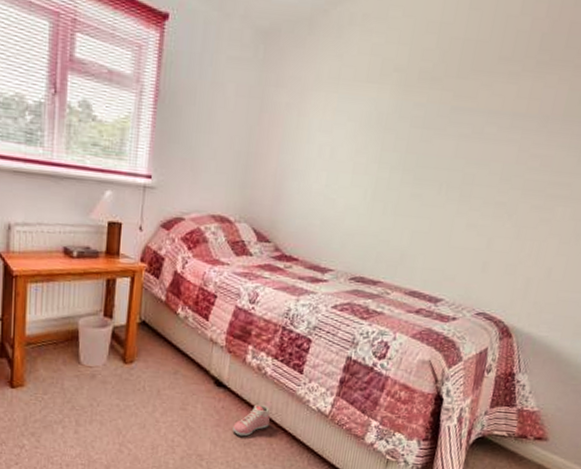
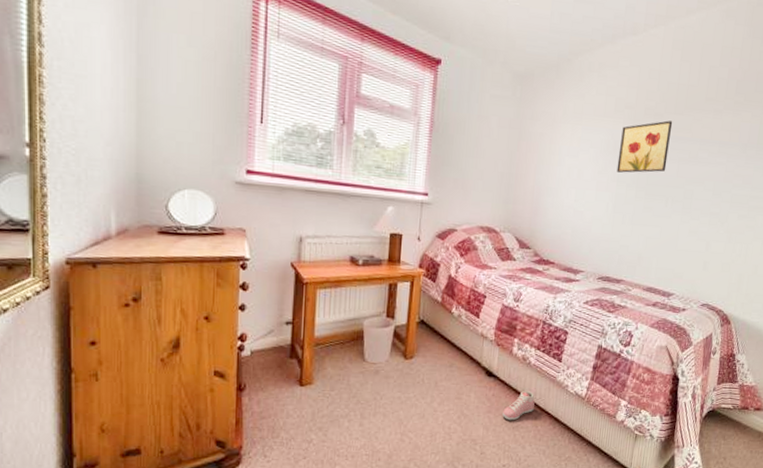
wall art: none [379,86,454,152] -> present [616,120,673,173]

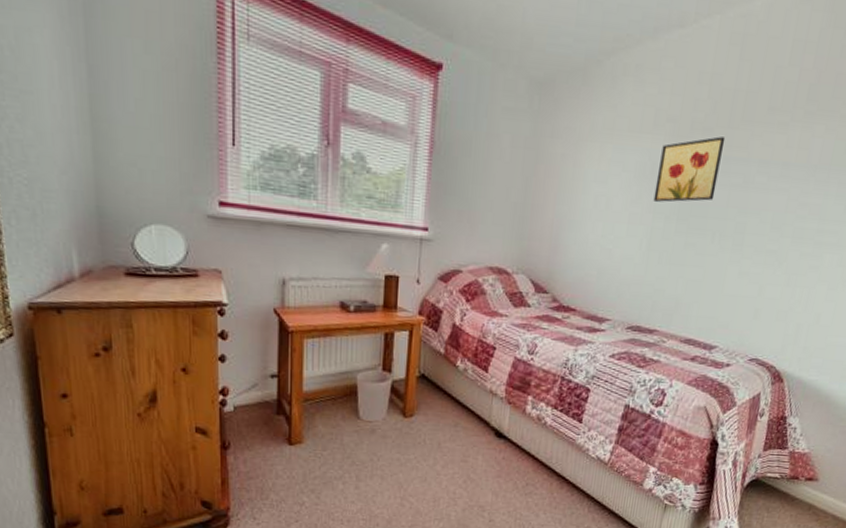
sneaker: present [502,391,535,421] -> none [514,454,551,487]

